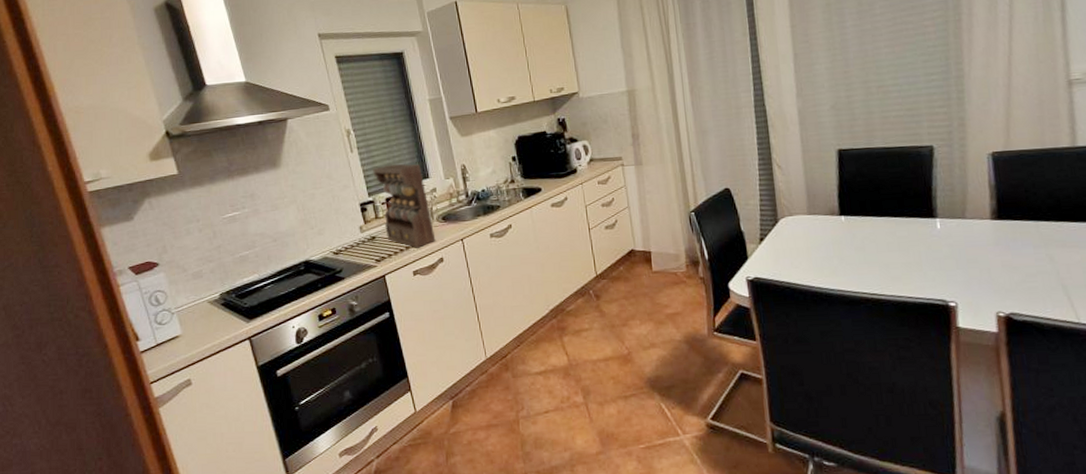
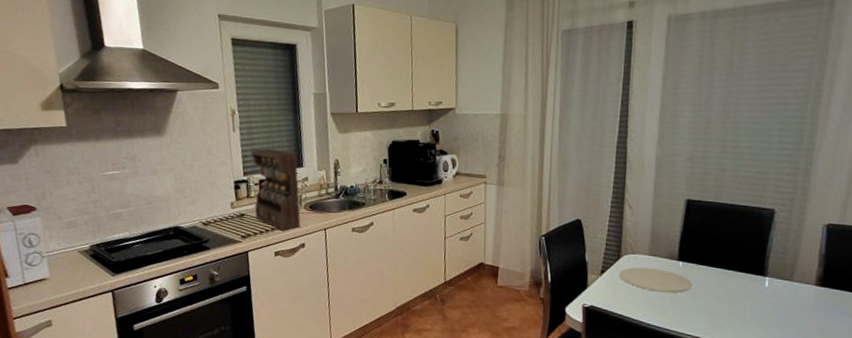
plate: none [779,227,860,253] -> present [619,267,693,293]

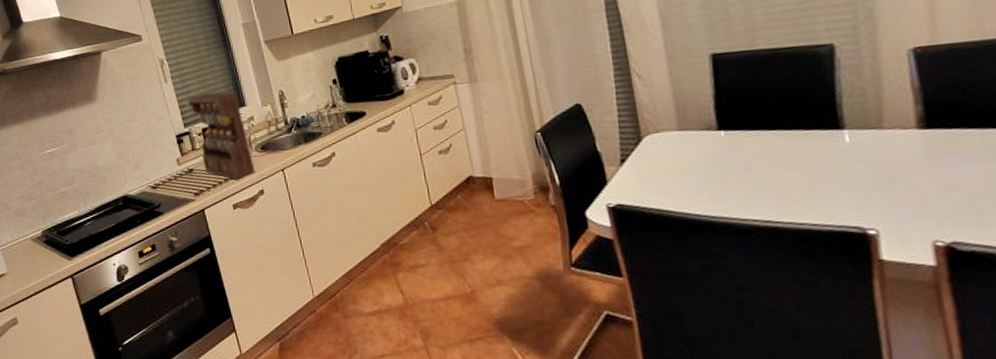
plate: present [619,267,693,293] -> none [644,145,746,174]

